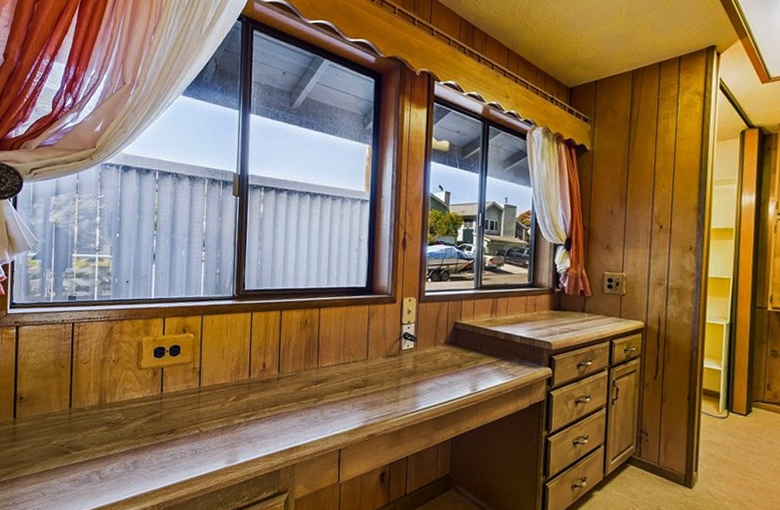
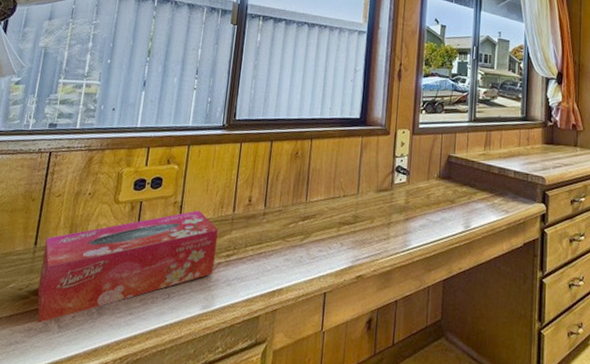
tissue box: none [77,376,236,475] -> present [37,211,218,323]

